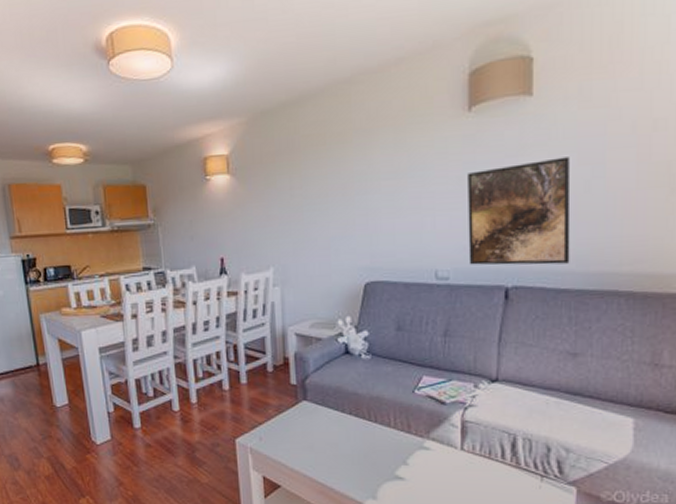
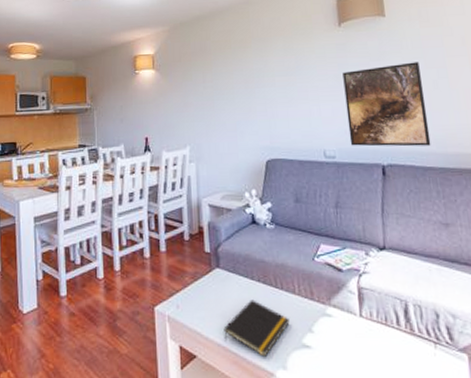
notepad: none [310,432,382,487] -> present [223,299,290,357]

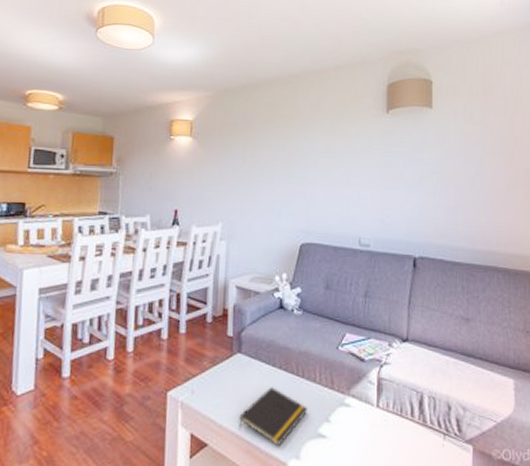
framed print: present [342,62,431,147] -> none [385,156,462,241]

